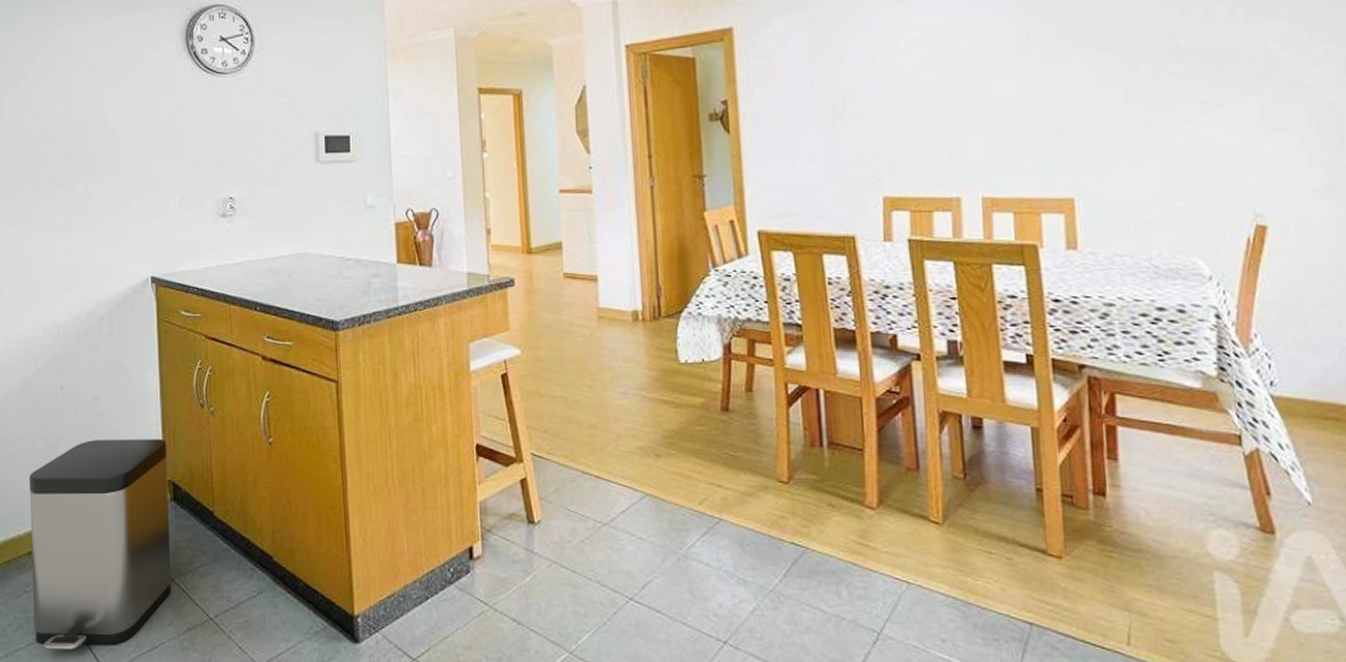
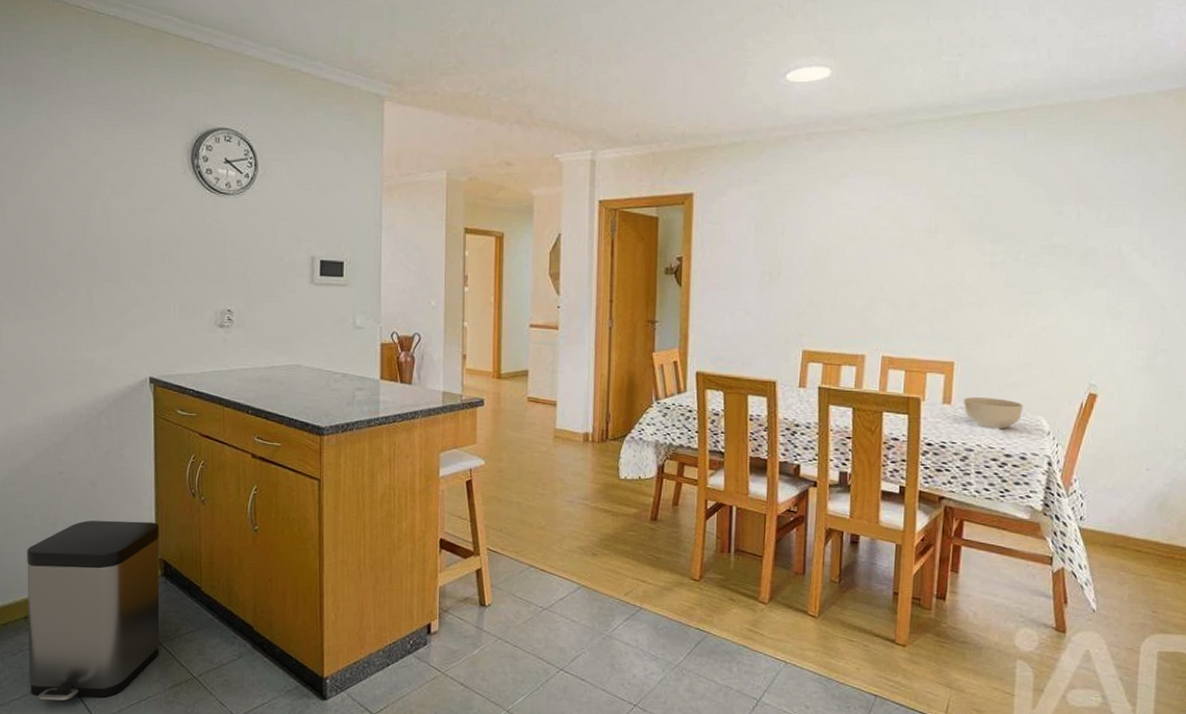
bowl: none [1092,238,1173,277] -> present [963,397,1024,430]

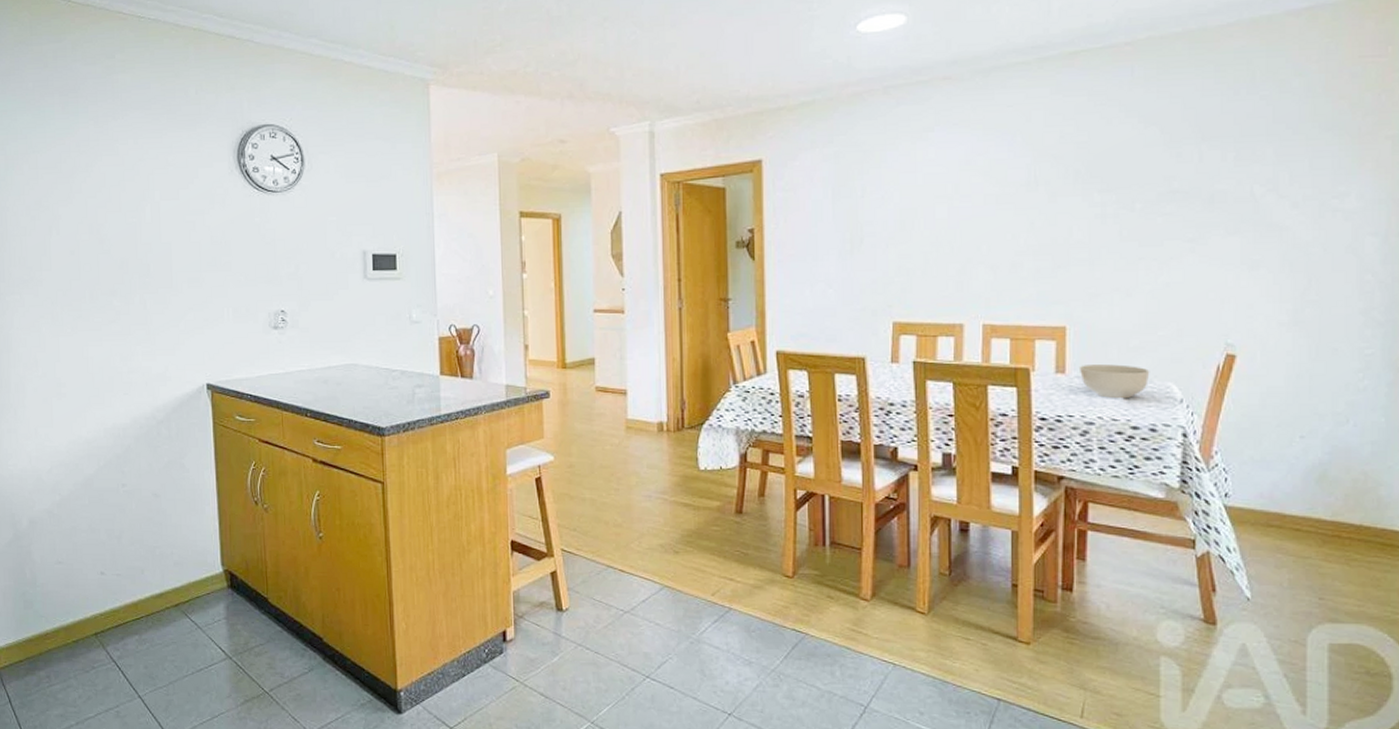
pedal bin: present [27,520,160,702] -> none [94,532,229,719]

